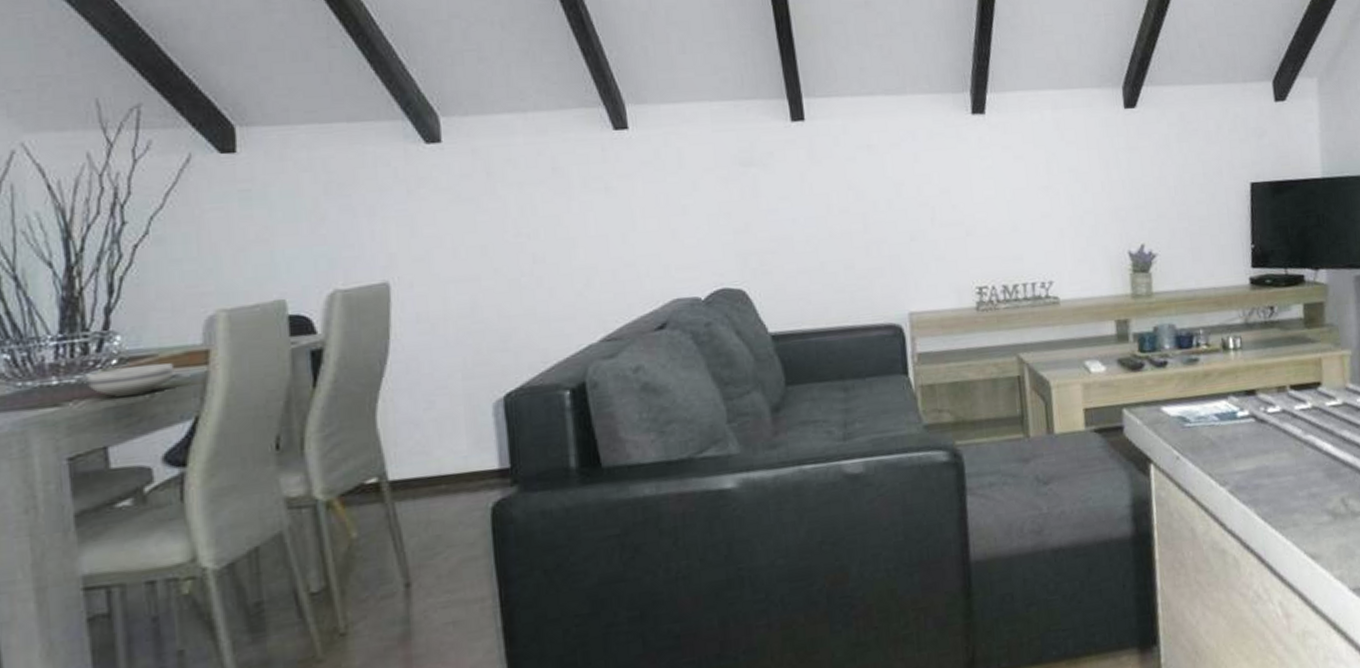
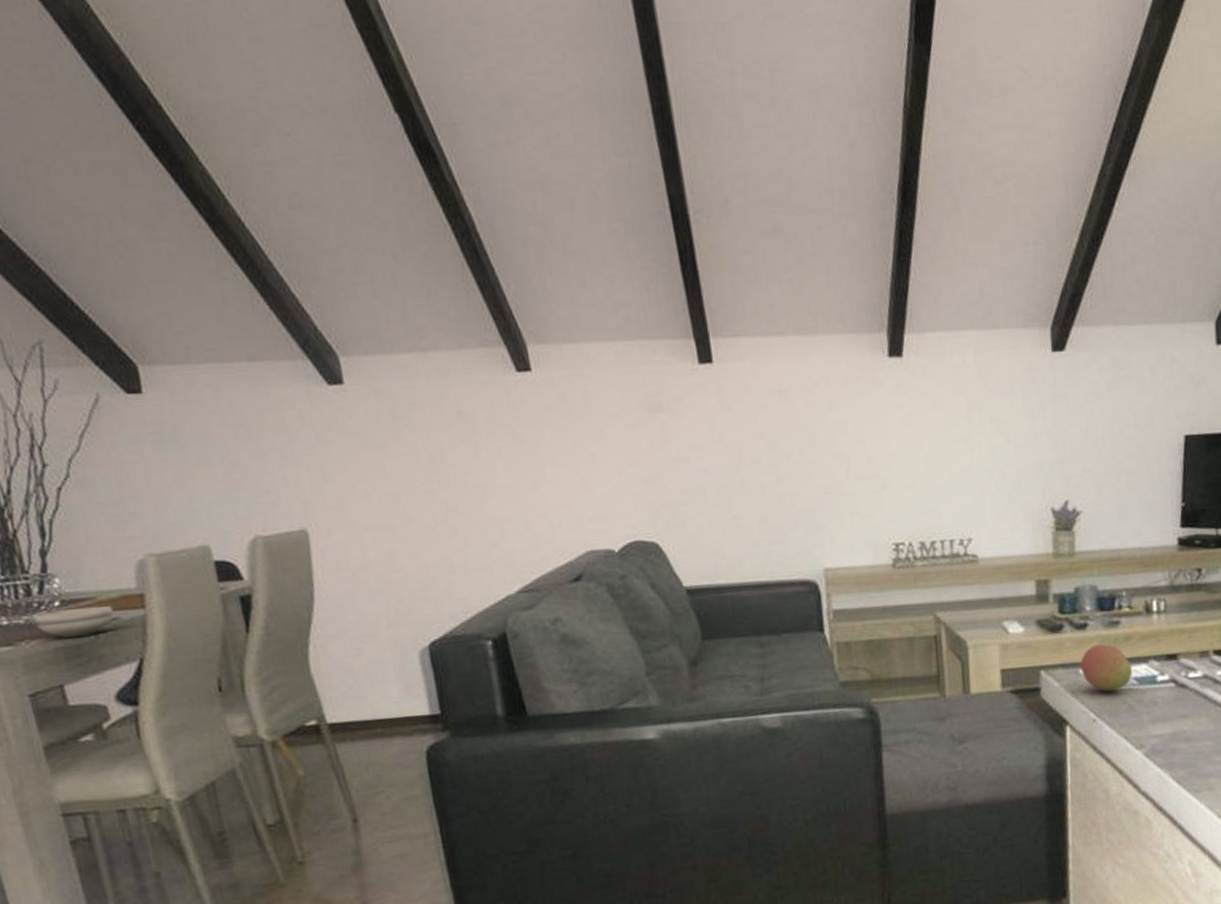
fruit: none [1161,381,1213,429] -> present [1080,644,1132,692]

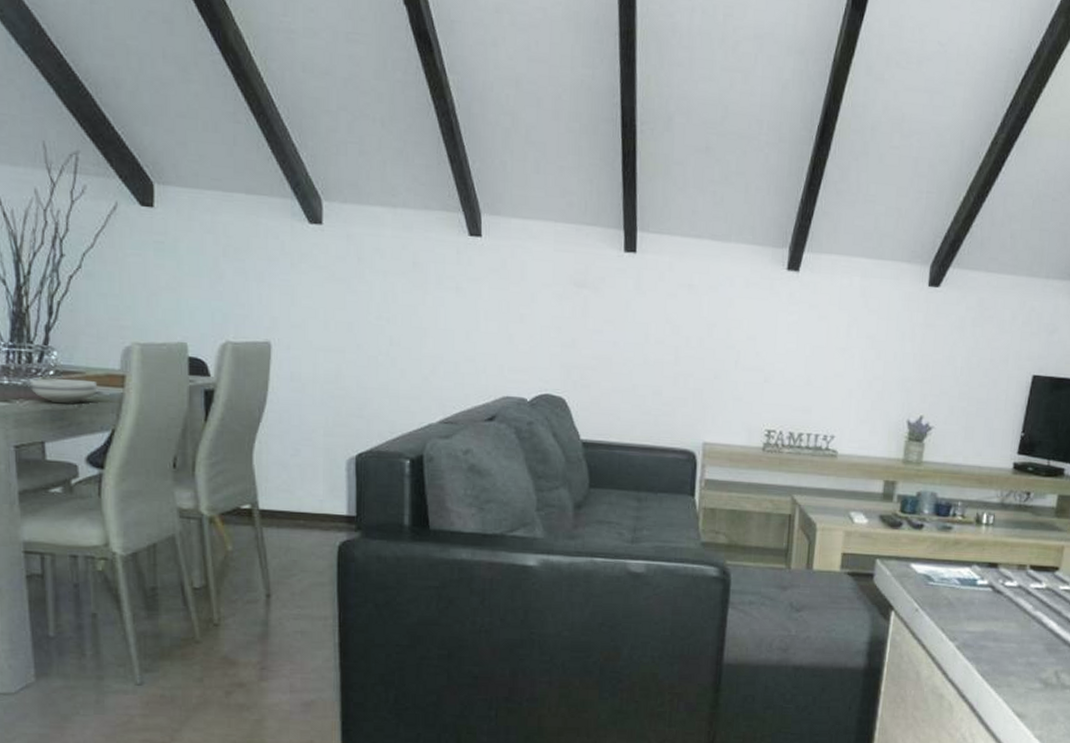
fruit: present [1080,644,1132,692] -> none [911,544,957,587]

